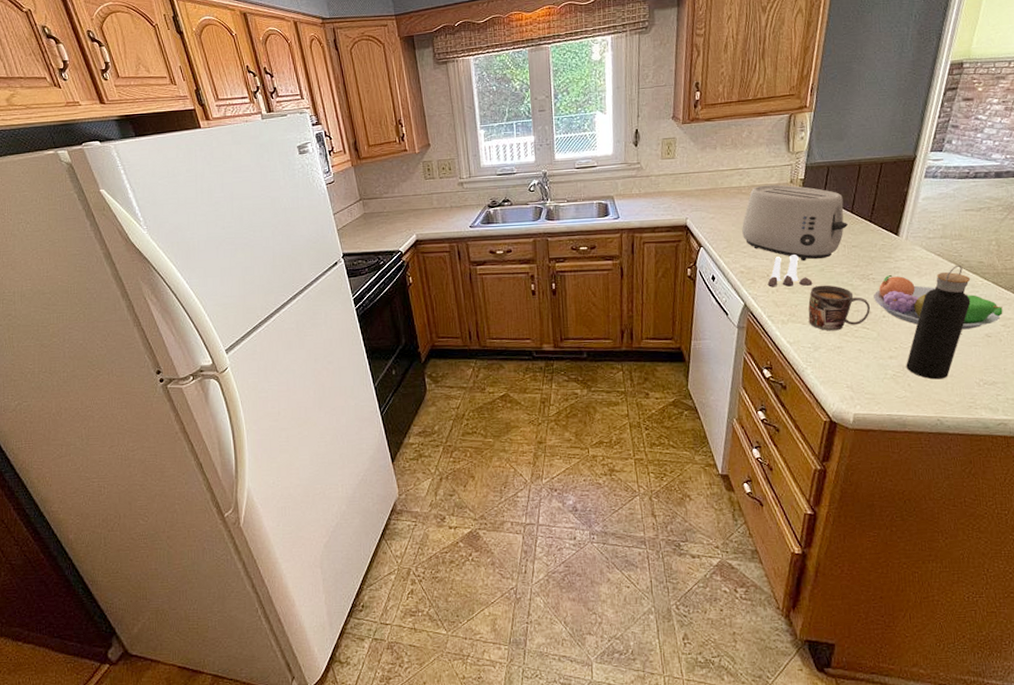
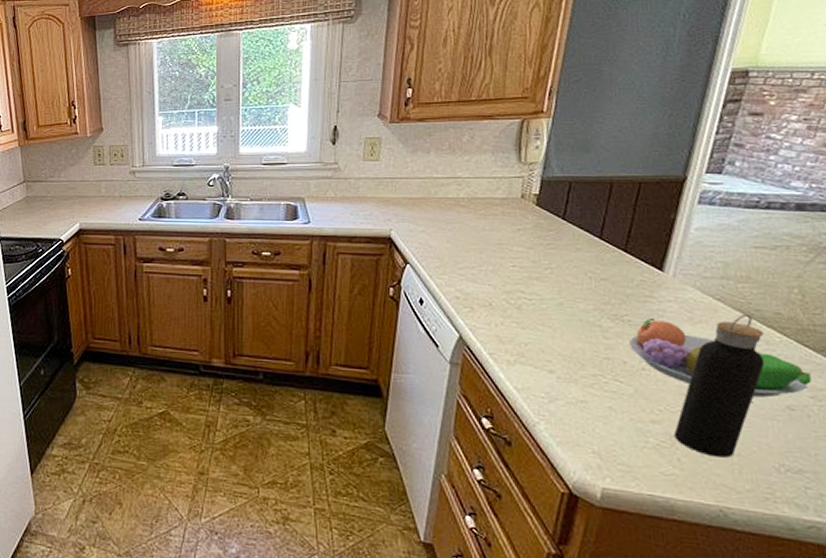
toaster: present [742,184,848,262] -> none [459,198,595,292]
salt and pepper shaker set: present [767,255,813,287] -> none [489,282,549,322]
mug: present [808,285,871,331] -> none [541,322,626,381]

